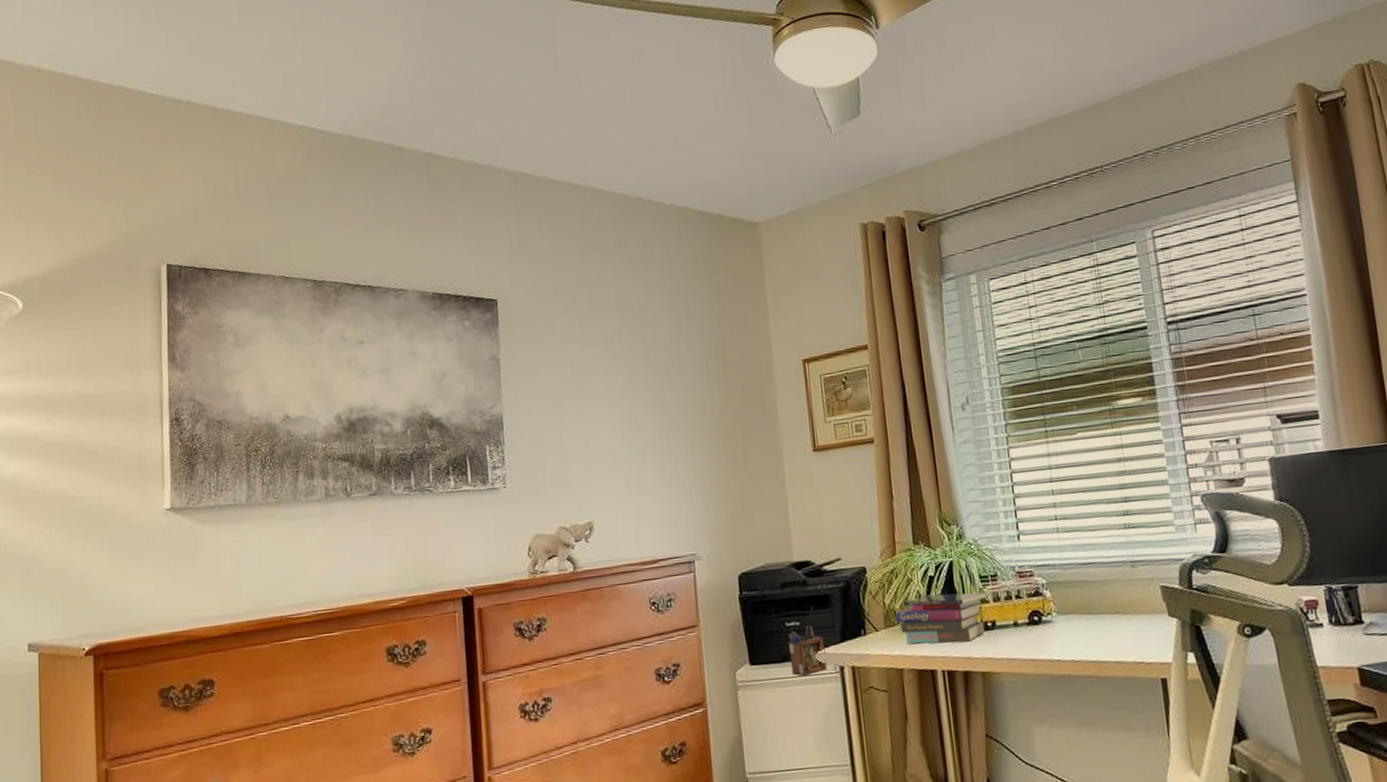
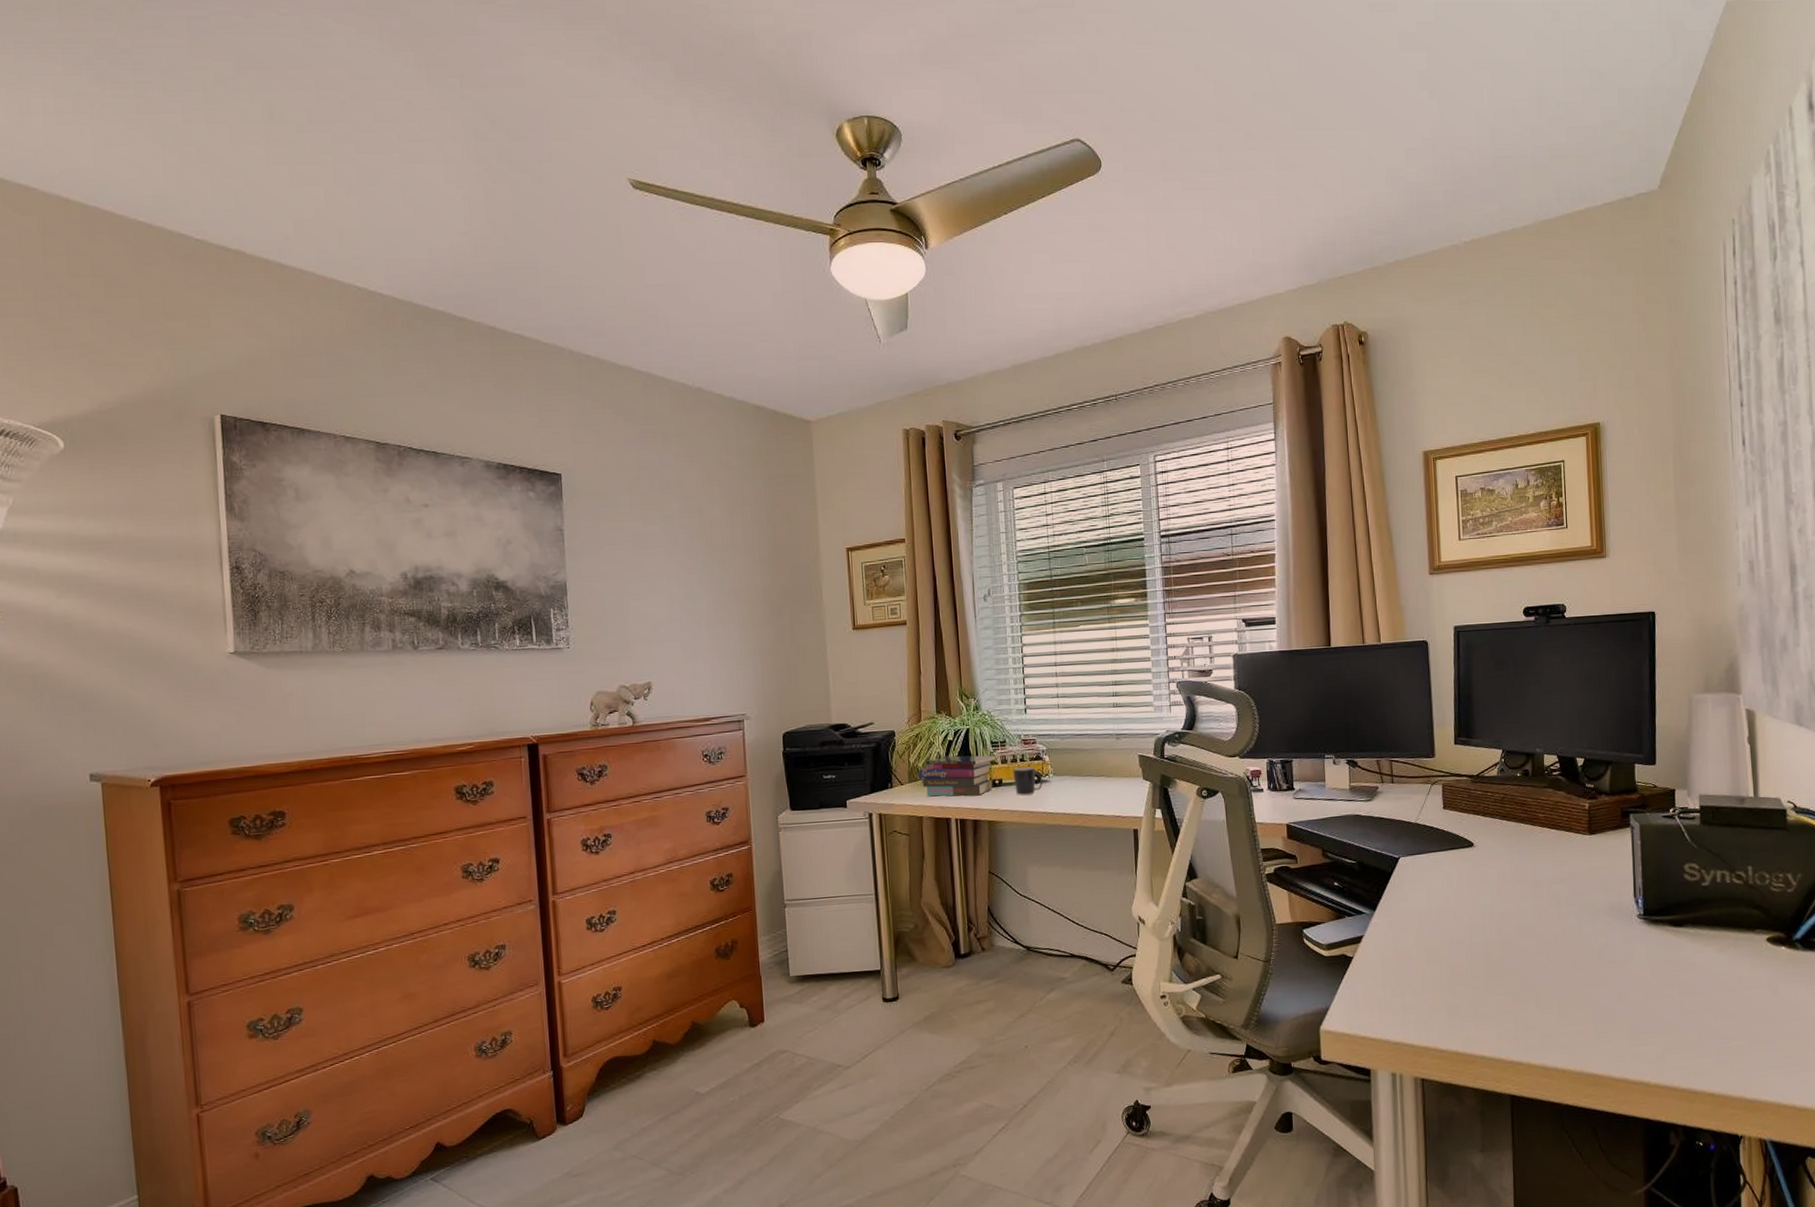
desk organizer: present [788,625,827,676] -> none [824,778,858,820]
mug: none [1007,604,1045,642] -> present [1013,766,1043,797]

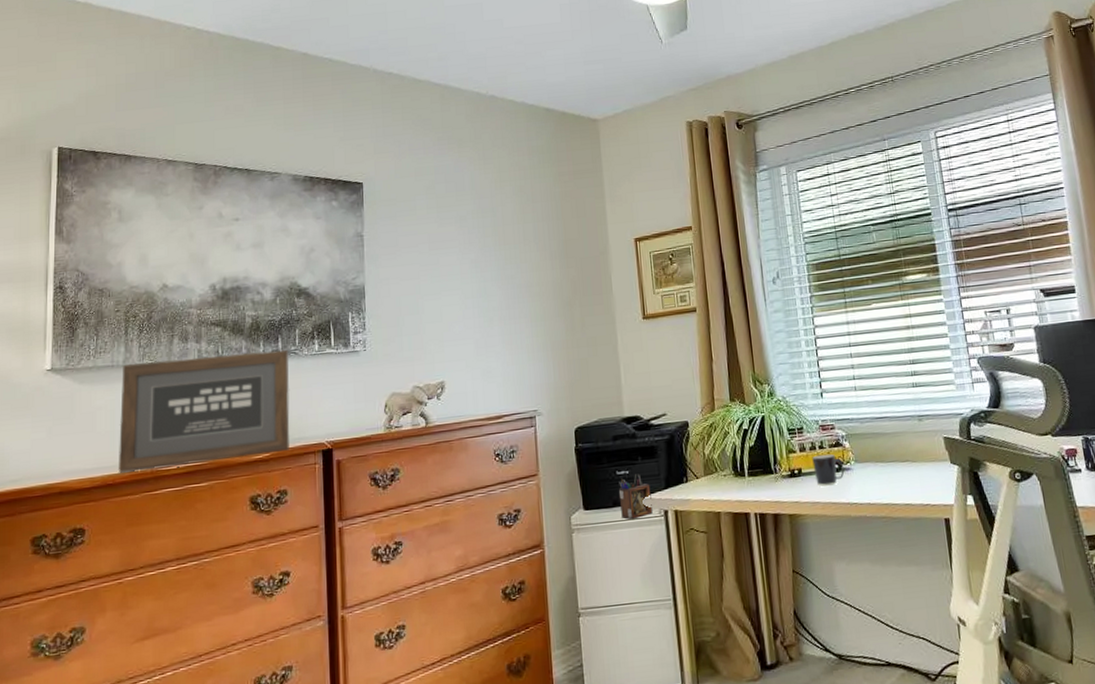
picture frame: none [312,643,494,759] -> present [118,349,290,473]
desk organizer: none [824,778,858,820] -> present [618,474,653,519]
books: present [919,755,996,797] -> none [714,443,794,490]

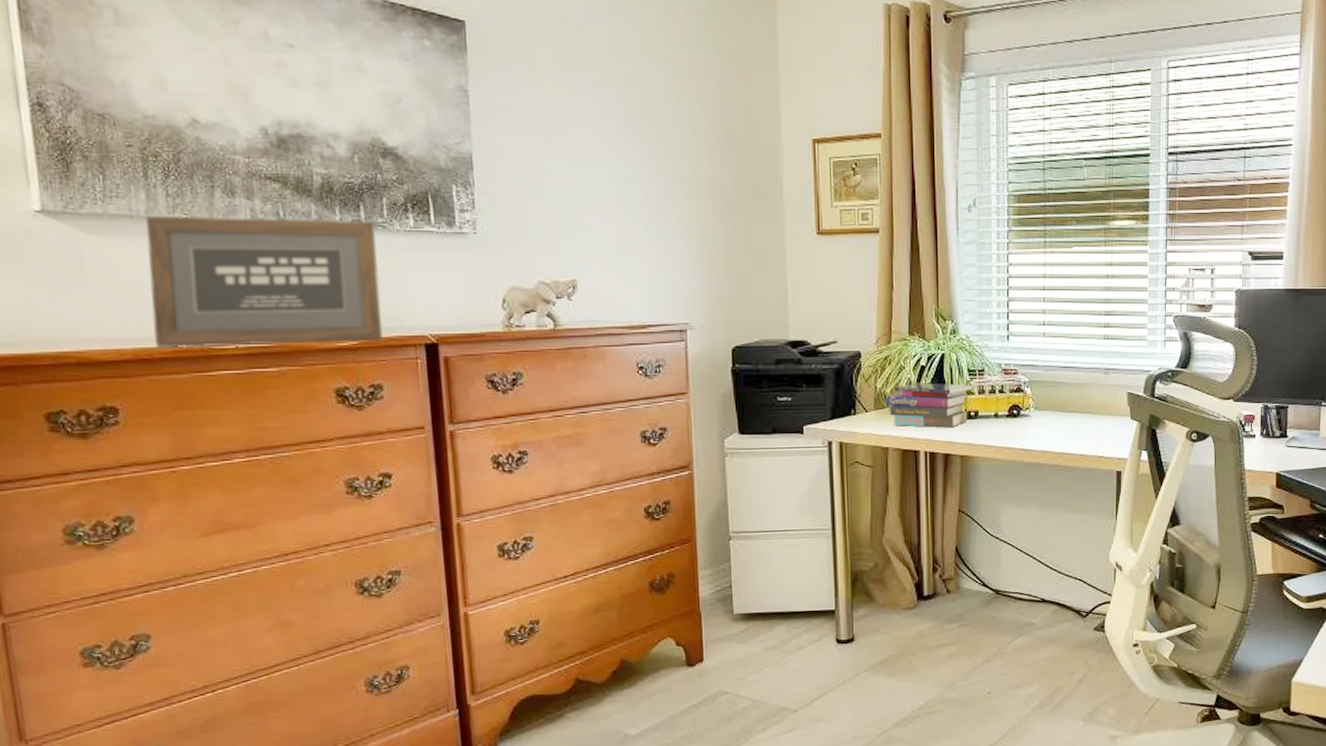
desk organizer: present [618,474,653,519] -> none [778,402,815,447]
books: none [714,443,794,490] -> present [886,382,973,428]
mug: present [812,453,845,487] -> none [990,398,1023,432]

